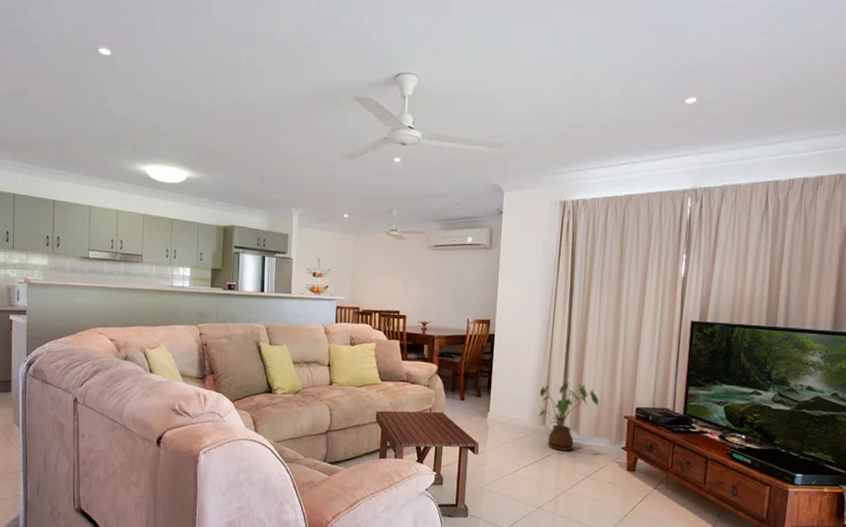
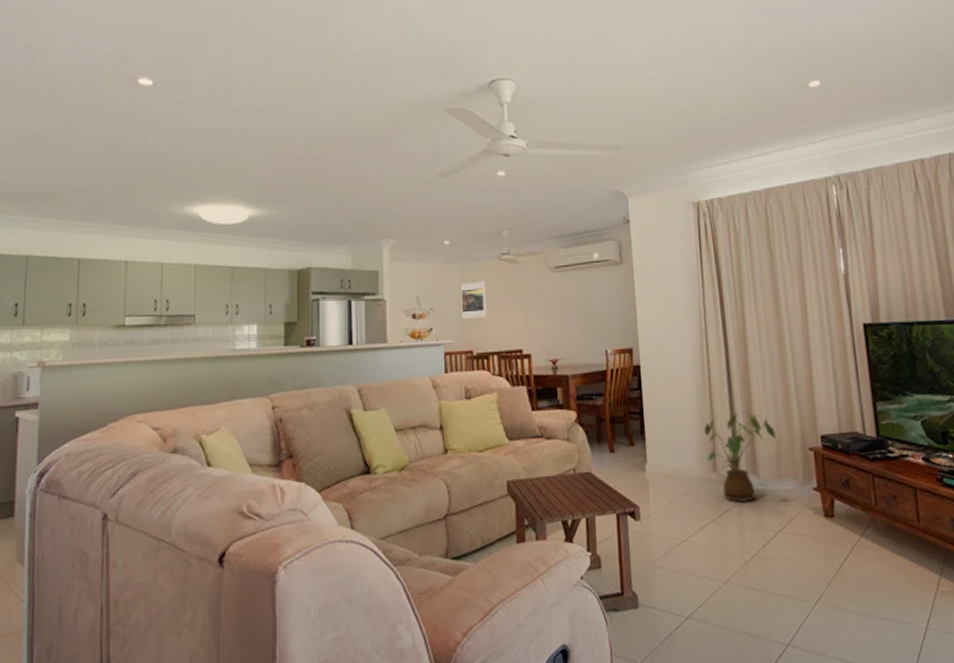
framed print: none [353,251,375,282] -> present [460,281,487,319]

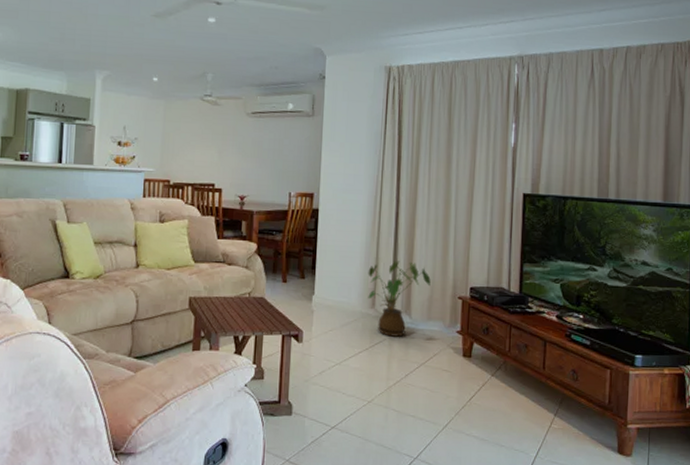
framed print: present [460,281,487,319] -> none [163,118,188,152]

